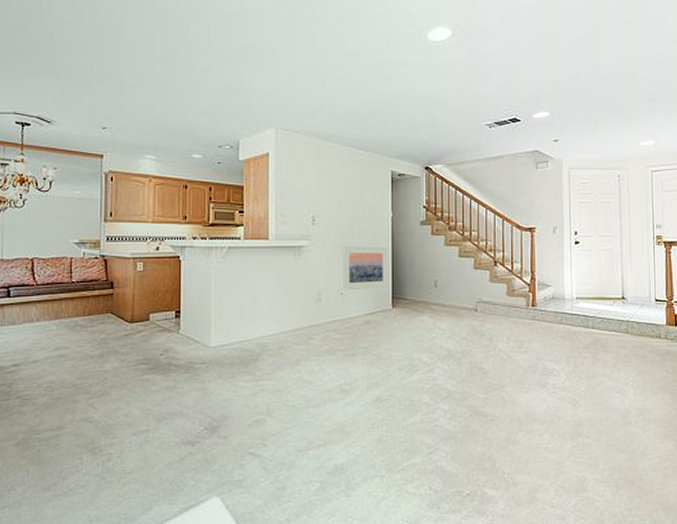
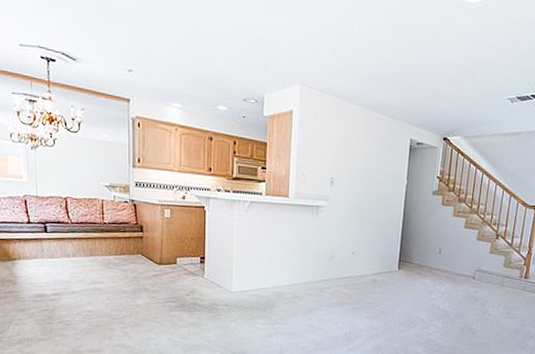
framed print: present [343,245,387,291] -> none [355,208,399,251]

